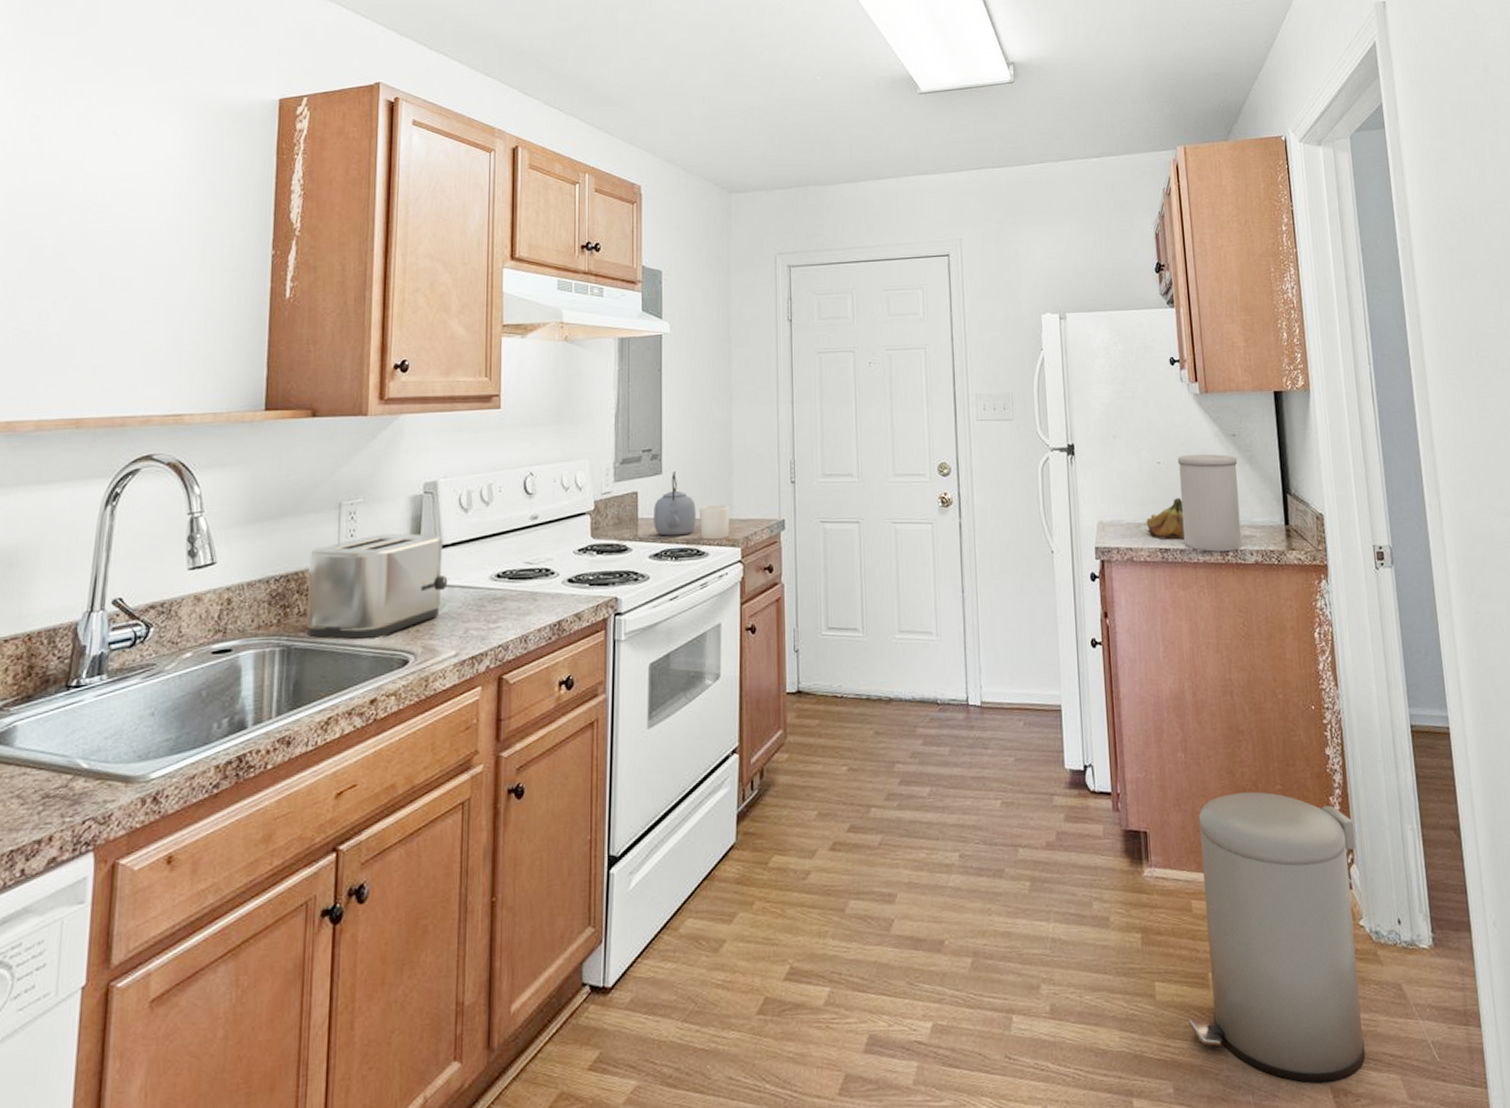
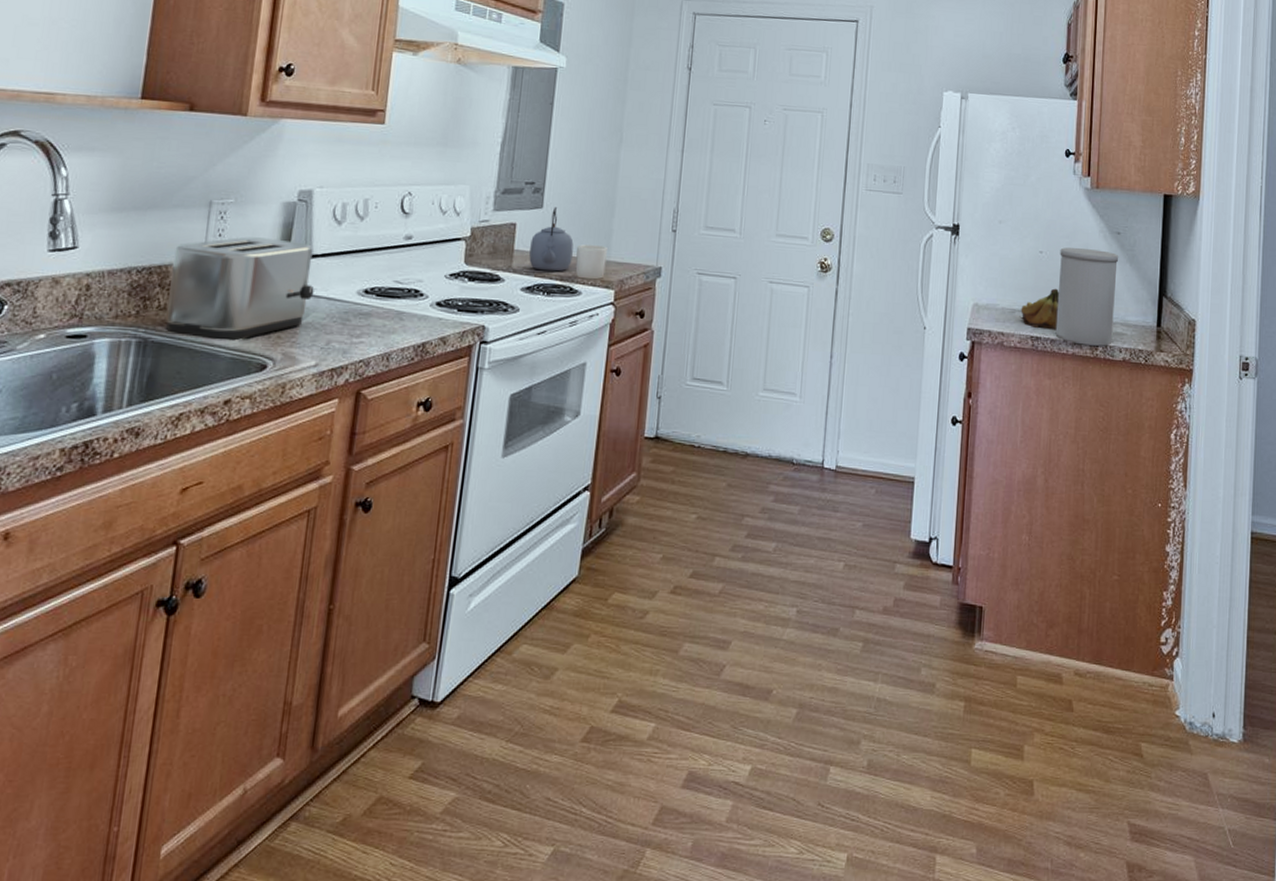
pedal bin: present [1188,791,1365,1084] -> none [998,579,1183,857]

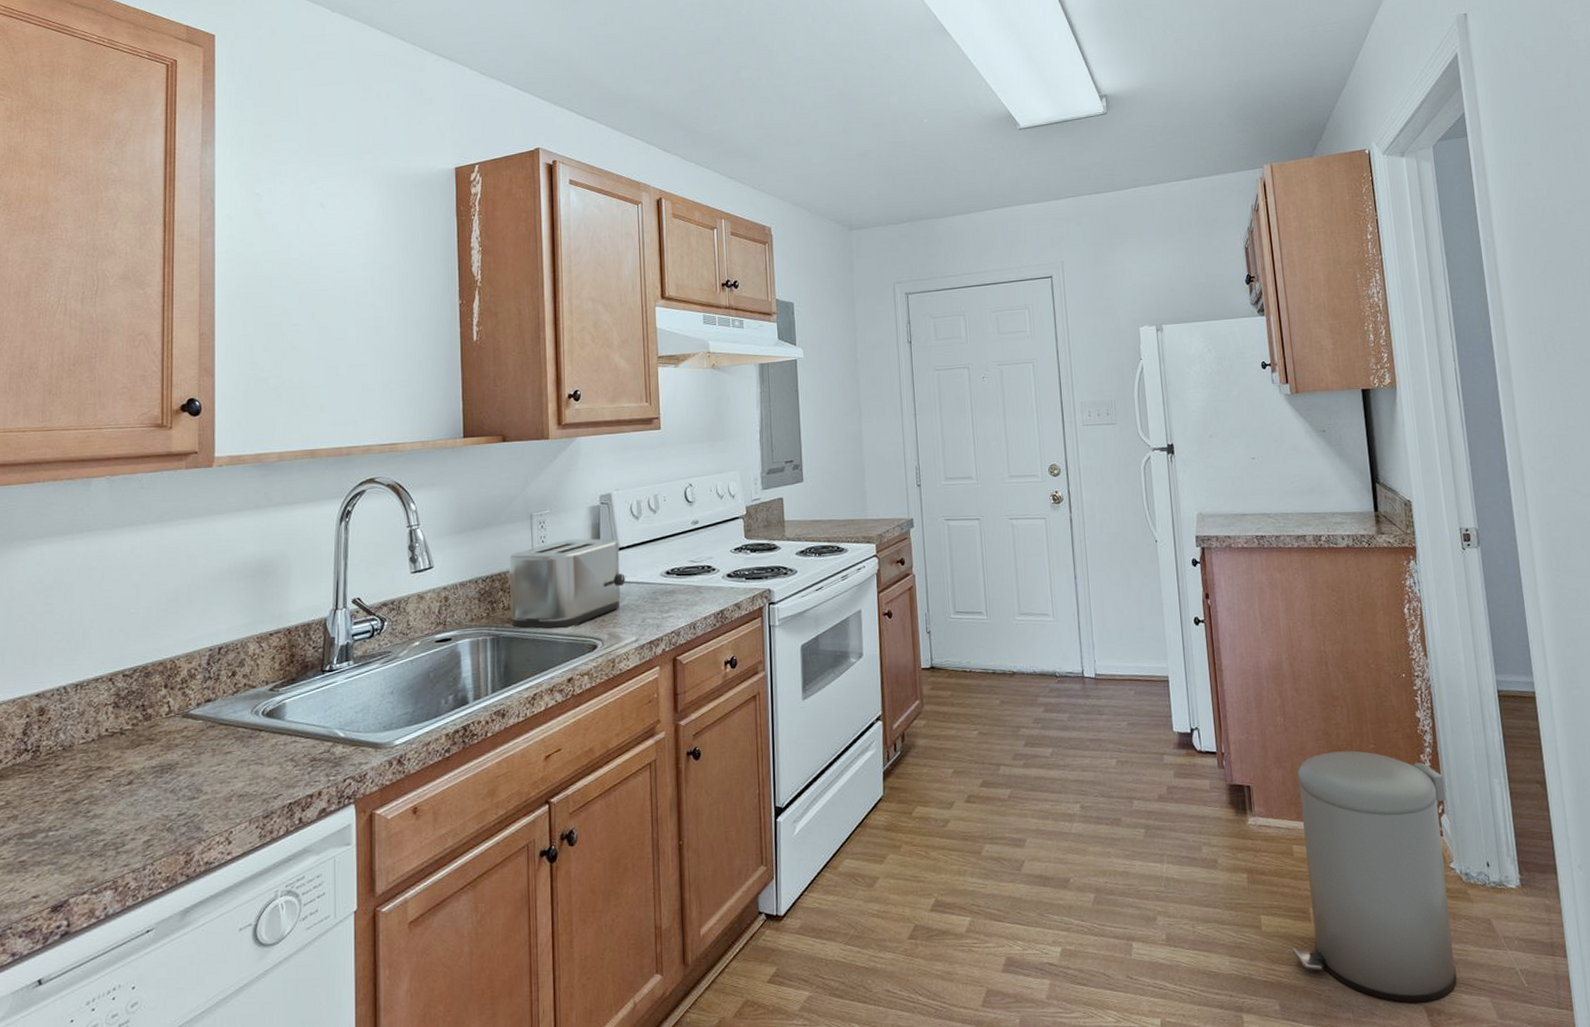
teakettle: present [529,207,574,272] -> none [798,479,835,536]
mug: present [575,244,608,280] -> none [838,506,865,538]
pedal bin: none [998,579,1183,857] -> present [1292,750,1457,1004]
fruit: present [1019,288,1060,330] -> none [1242,489,1279,528]
canister: present [1055,247,1119,346] -> none [1270,449,1334,538]

